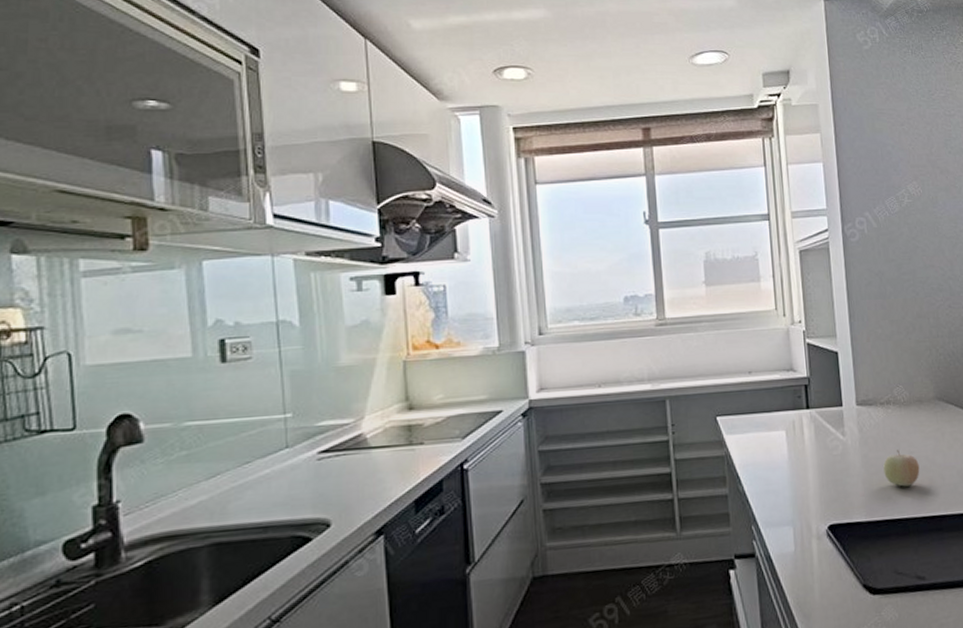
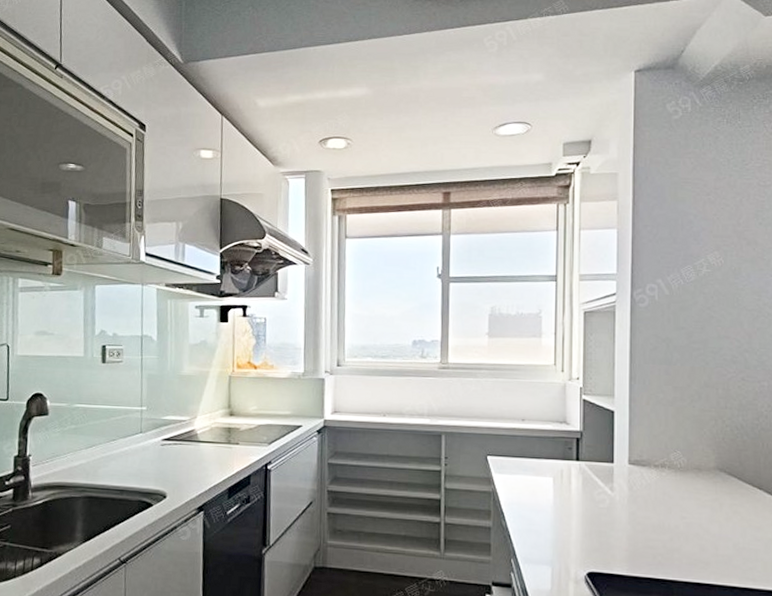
fruit: present [883,450,920,487] -> none [651,513,691,550]

